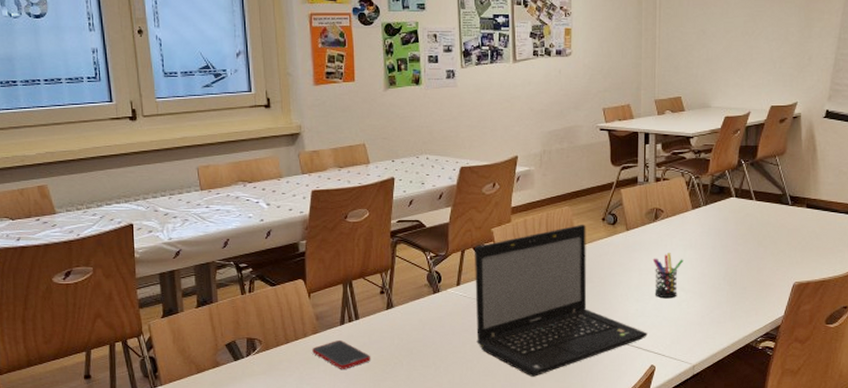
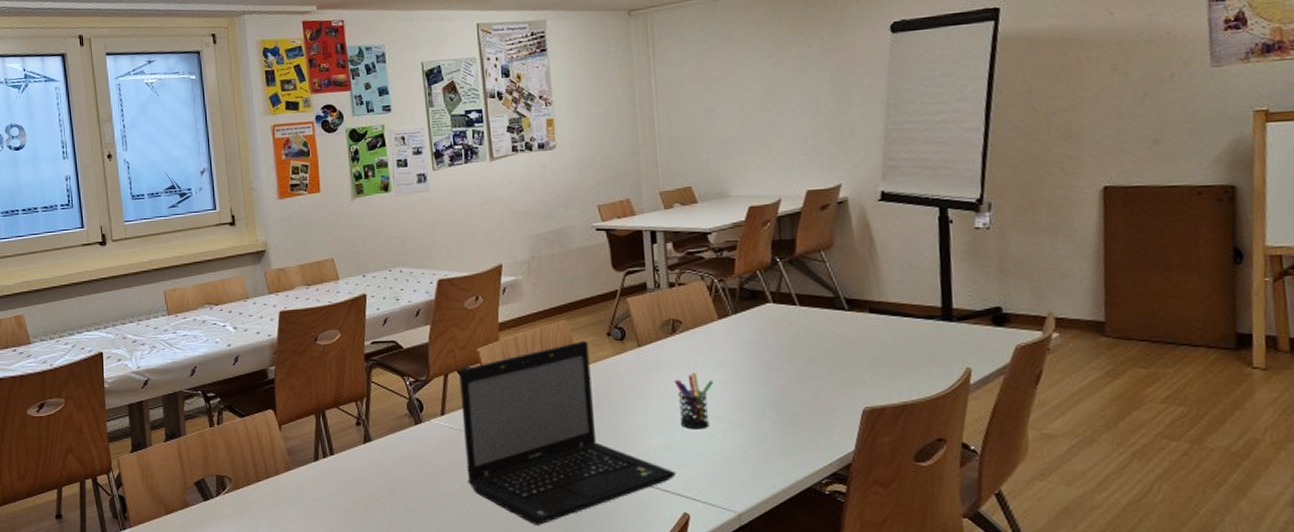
cell phone: present [312,341,371,369] -> none [285,479,349,512]

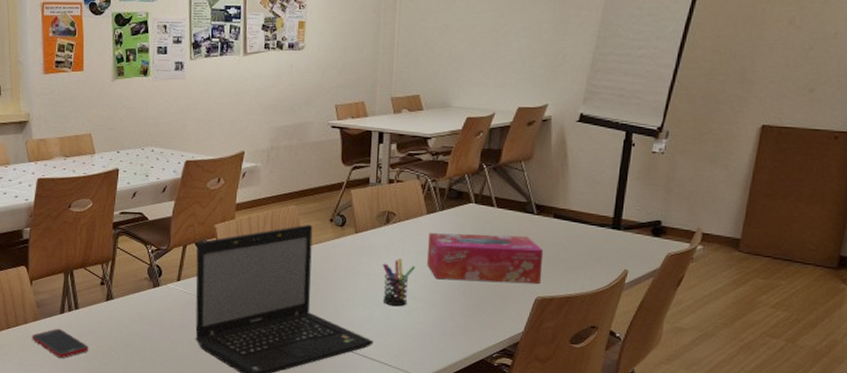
cell phone: none [285,479,349,512] -> present [32,329,89,358]
tissue box: none [724,336,866,395] -> present [427,233,544,283]

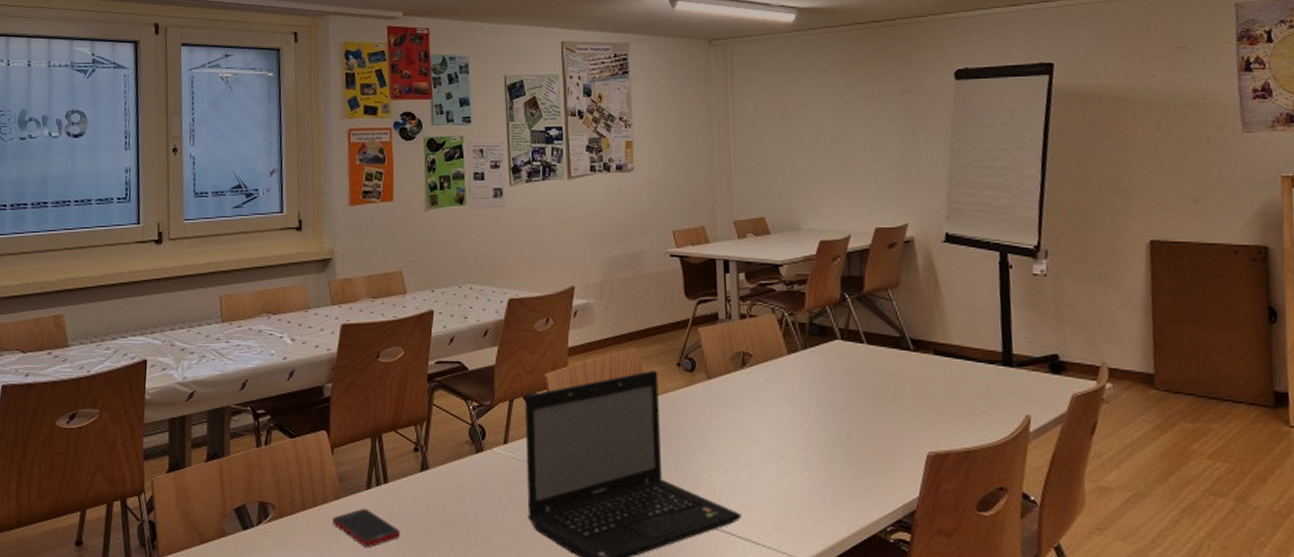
pen holder: present [382,258,415,307] -> none [742,409,781,469]
tissue box: present [427,233,544,283] -> none [793,376,930,436]

